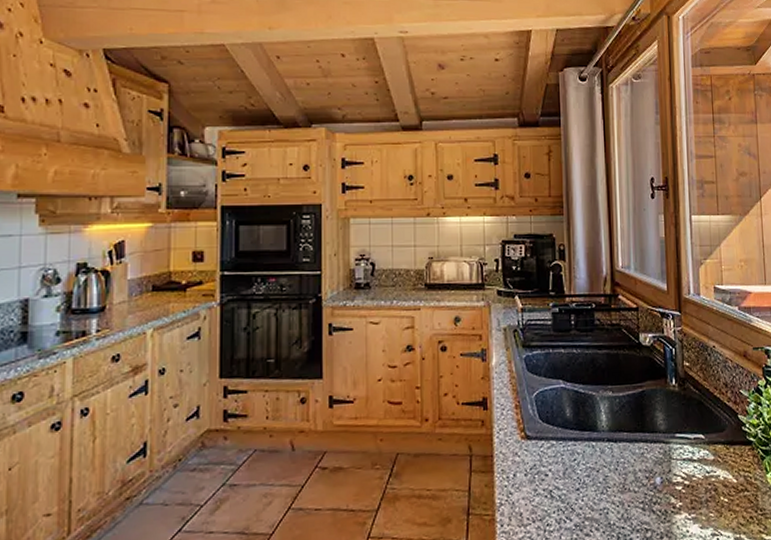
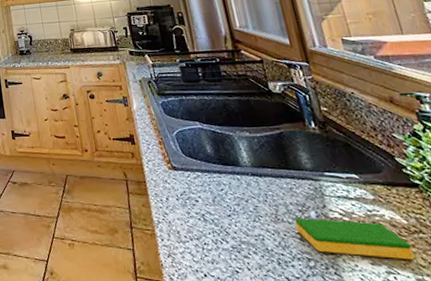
dish sponge: none [640,484,737,521] -> present [294,217,415,260]

